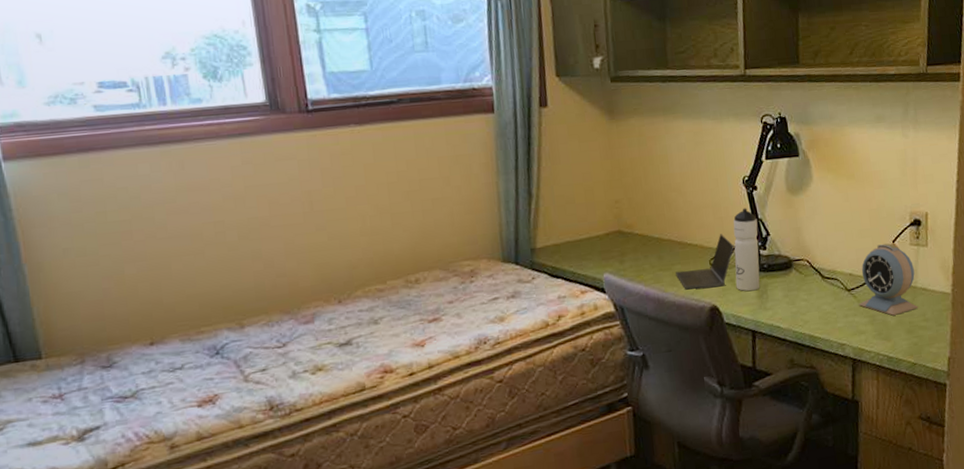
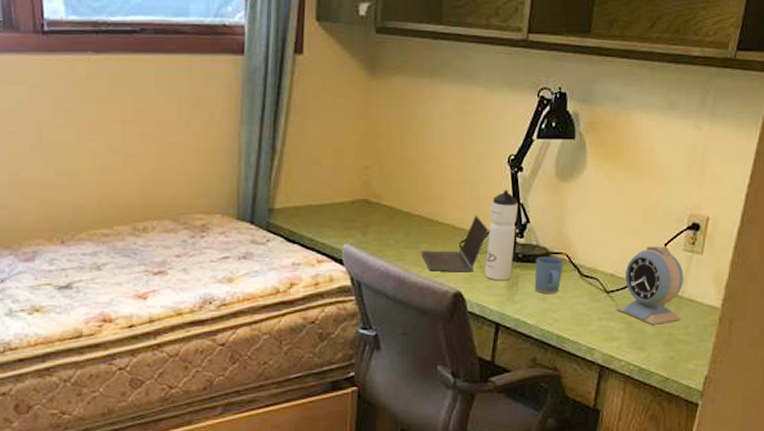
mug: none [780,263,806,299] -> present [534,257,564,295]

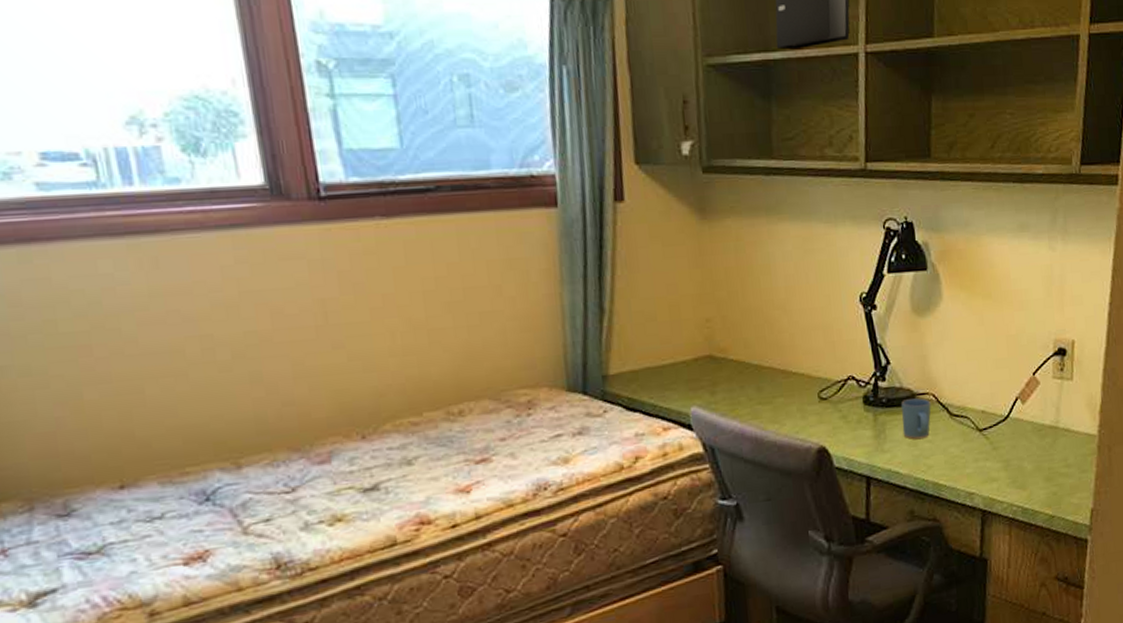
laptop computer: present [421,215,489,272] -> none [777,361,848,428]
water bottle: present [485,190,518,281] -> none [847,330,878,430]
alarm clock: present [616,245,684,325] -> none [991,375,1060,460]

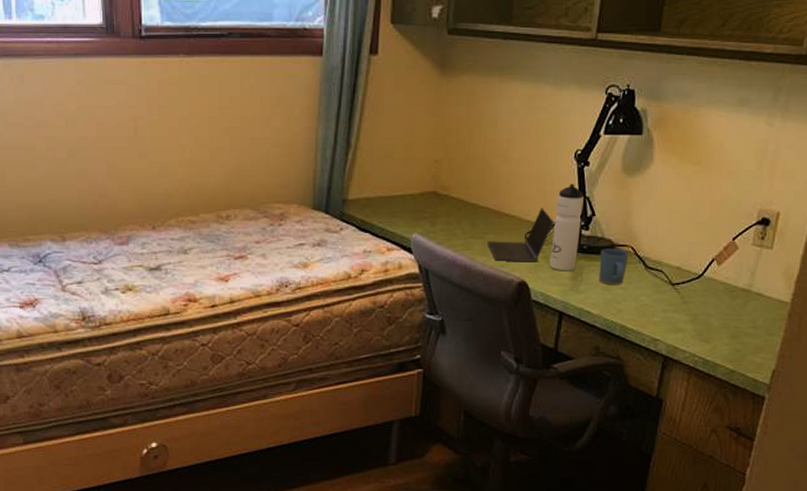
laptop computer: none [777,361,848,428] -> present [488,208,555,262]
water bottle: none [847,330,878,430] -> present [549,183,584,271]

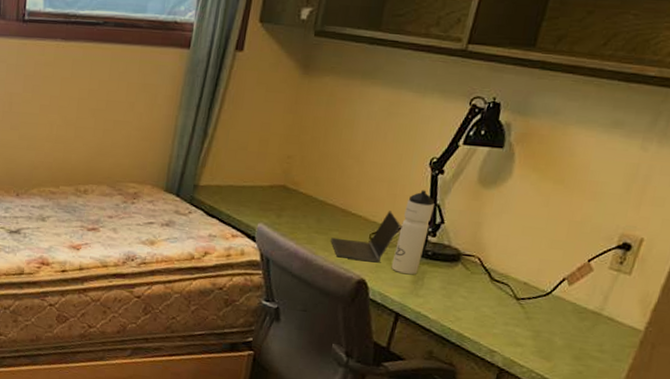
mug: present [598,249,629,286] -> none [440,256,475,294]

